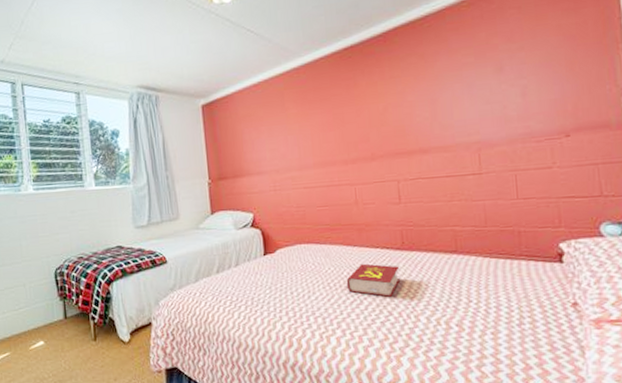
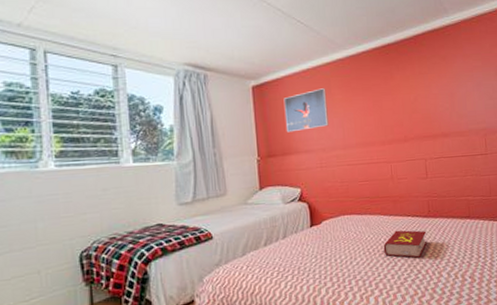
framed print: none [234,102,283,153] -> present [283,88,329,133]

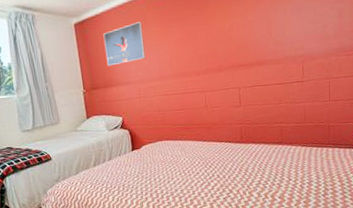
book: present [383,230,428,258] -> none [197,154,239,179]

